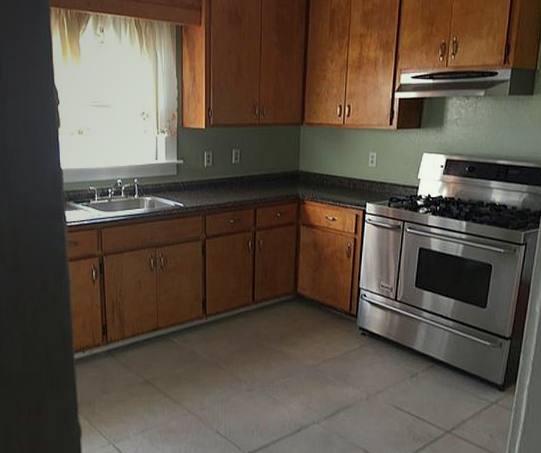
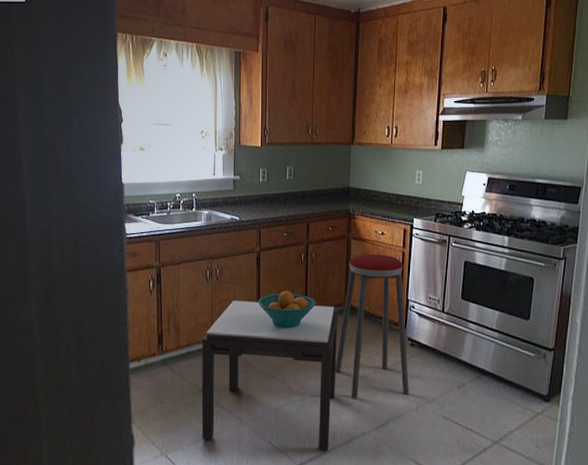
side table: none [148,289,287,441] -> present [201,300,338,451]
fruit bowl: none [203,279,264,318] -> present [257,291,316,329]
music stool: none [284,241,360,388] -> present [335,254,409,398]

